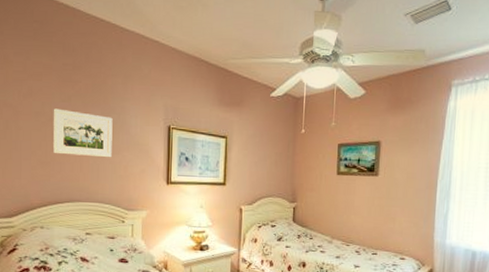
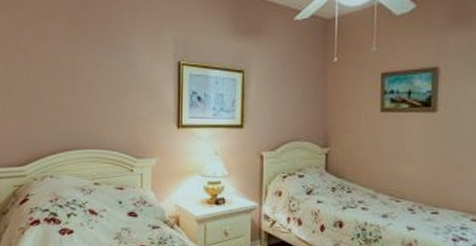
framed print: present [52,108,113,158] -> none [61,49,120,100]

